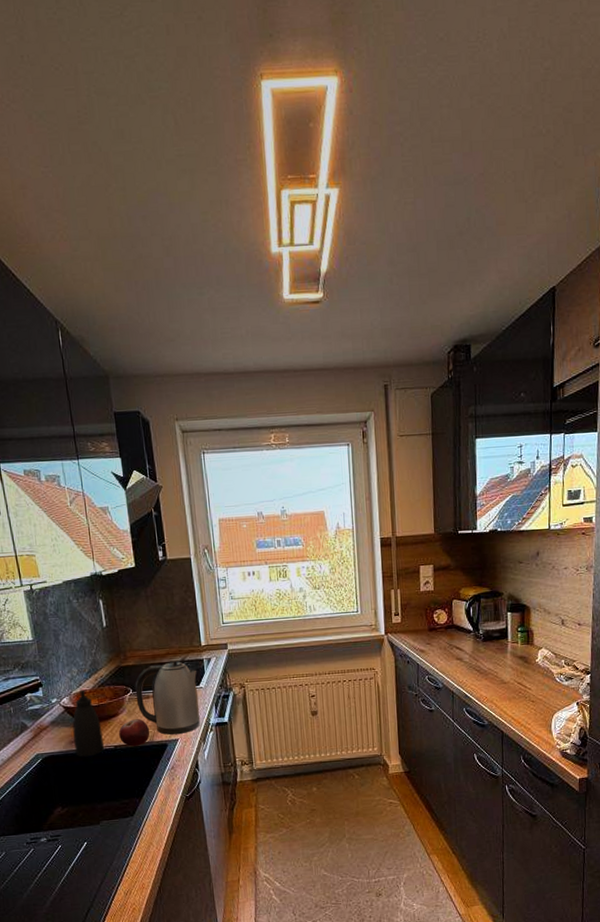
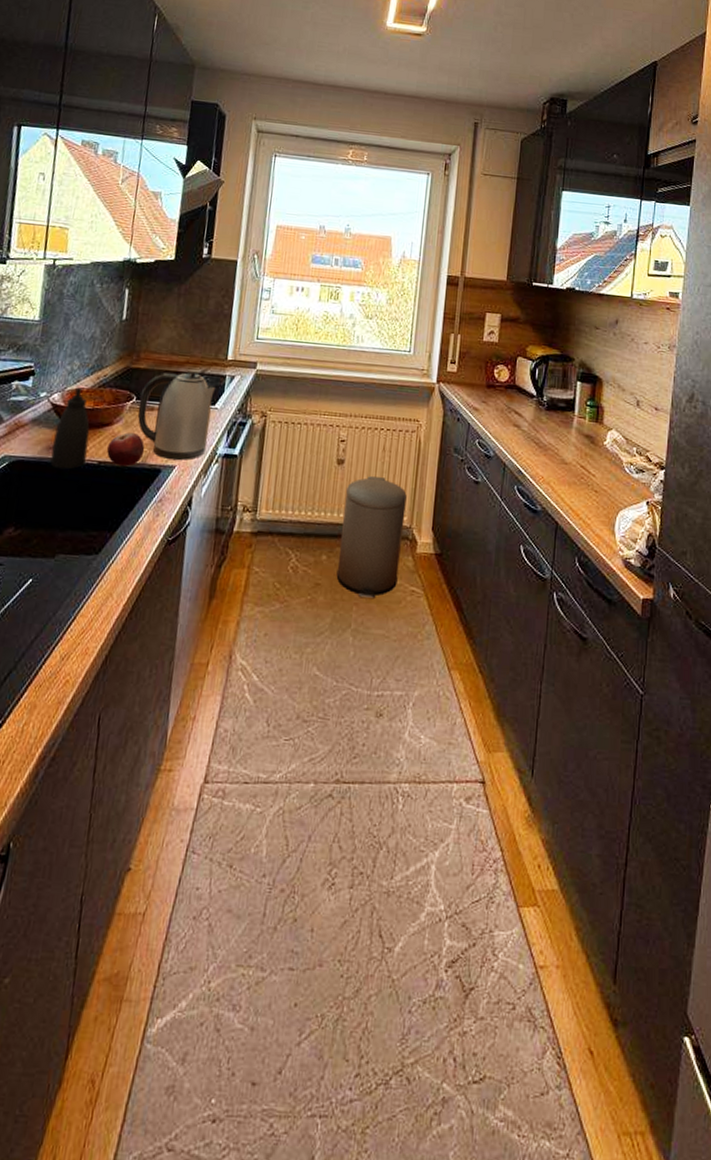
pedal bin: none [322,720,377,815] -> present [336,476,407,600]

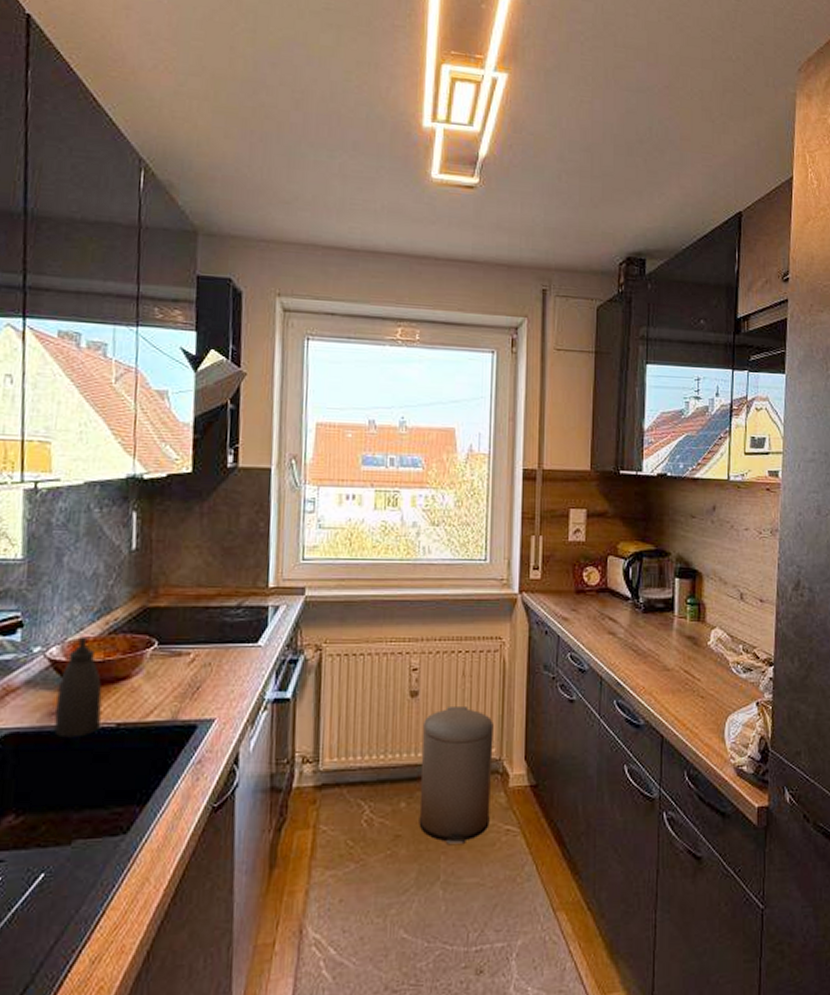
fruit: present [107,432,145,467] -> none [126,685,175,726]
kettle: present [137,372,215,460] -> none [161,606,256,711]

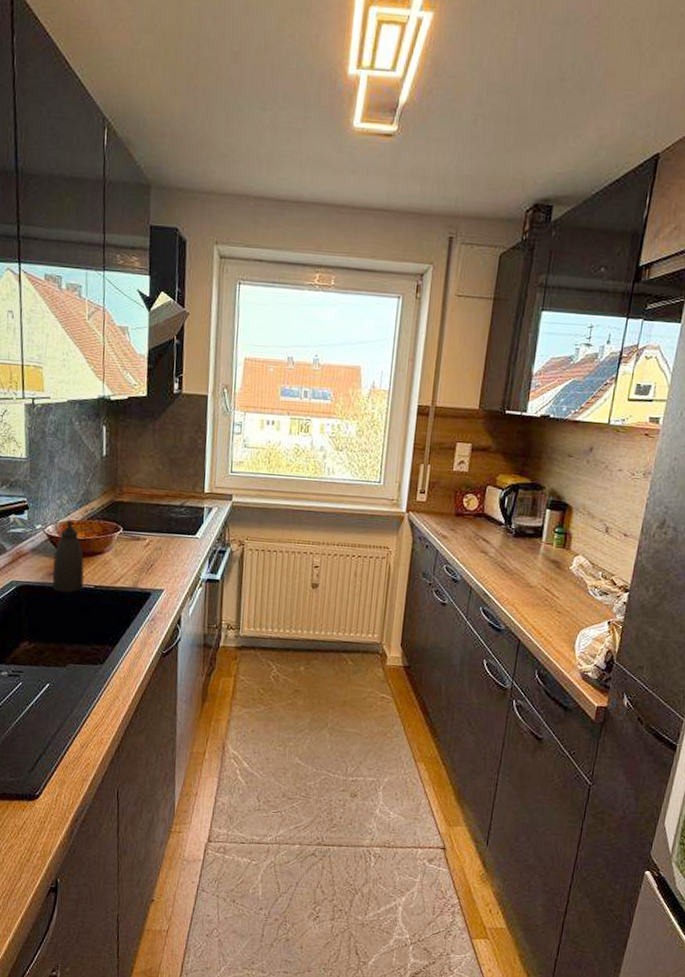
pedal bin: present [419,707,494,846] -> none [313,598,377,704]

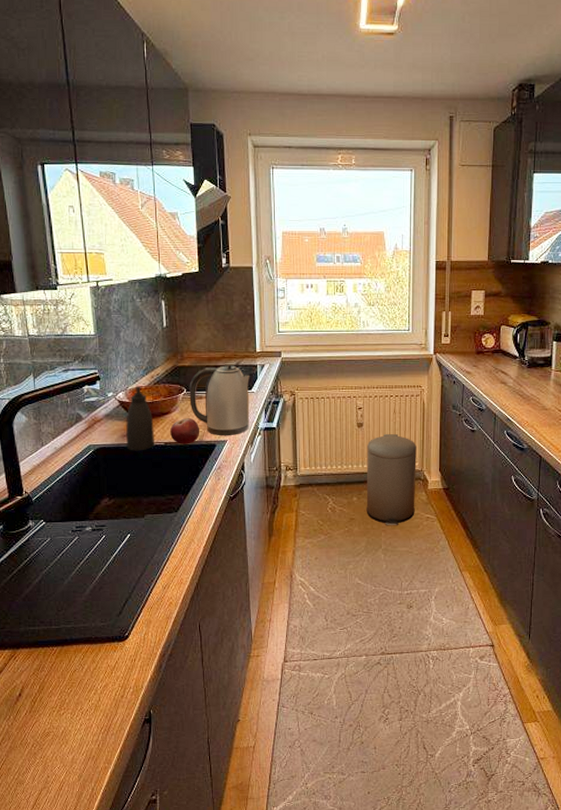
fruit: none [101,560,135,590] -> present [170,418,200,444]
kettle: none [125,505,195,585] -> present [189,365,250,435]
pedal bin: none [313,598,377,704] -> present [366,434,417,526]

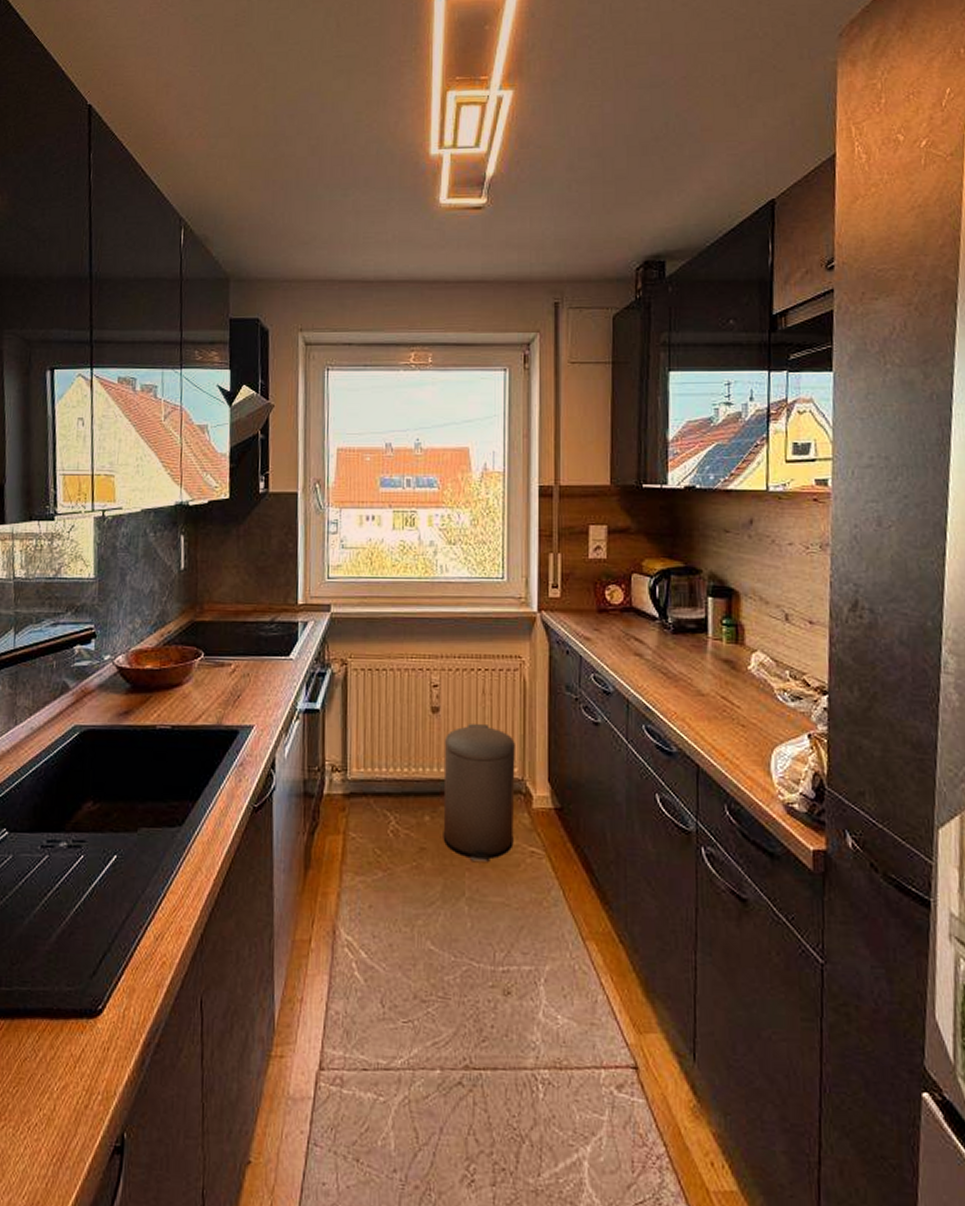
soap dispenser: present [126,386,154,451] -> none [122,647,160,737]
fruit: present [170,418,200,444] -> none [179,692,219,729]
kettle: present [189,365,250,435] -> none [207,622,288,719]

